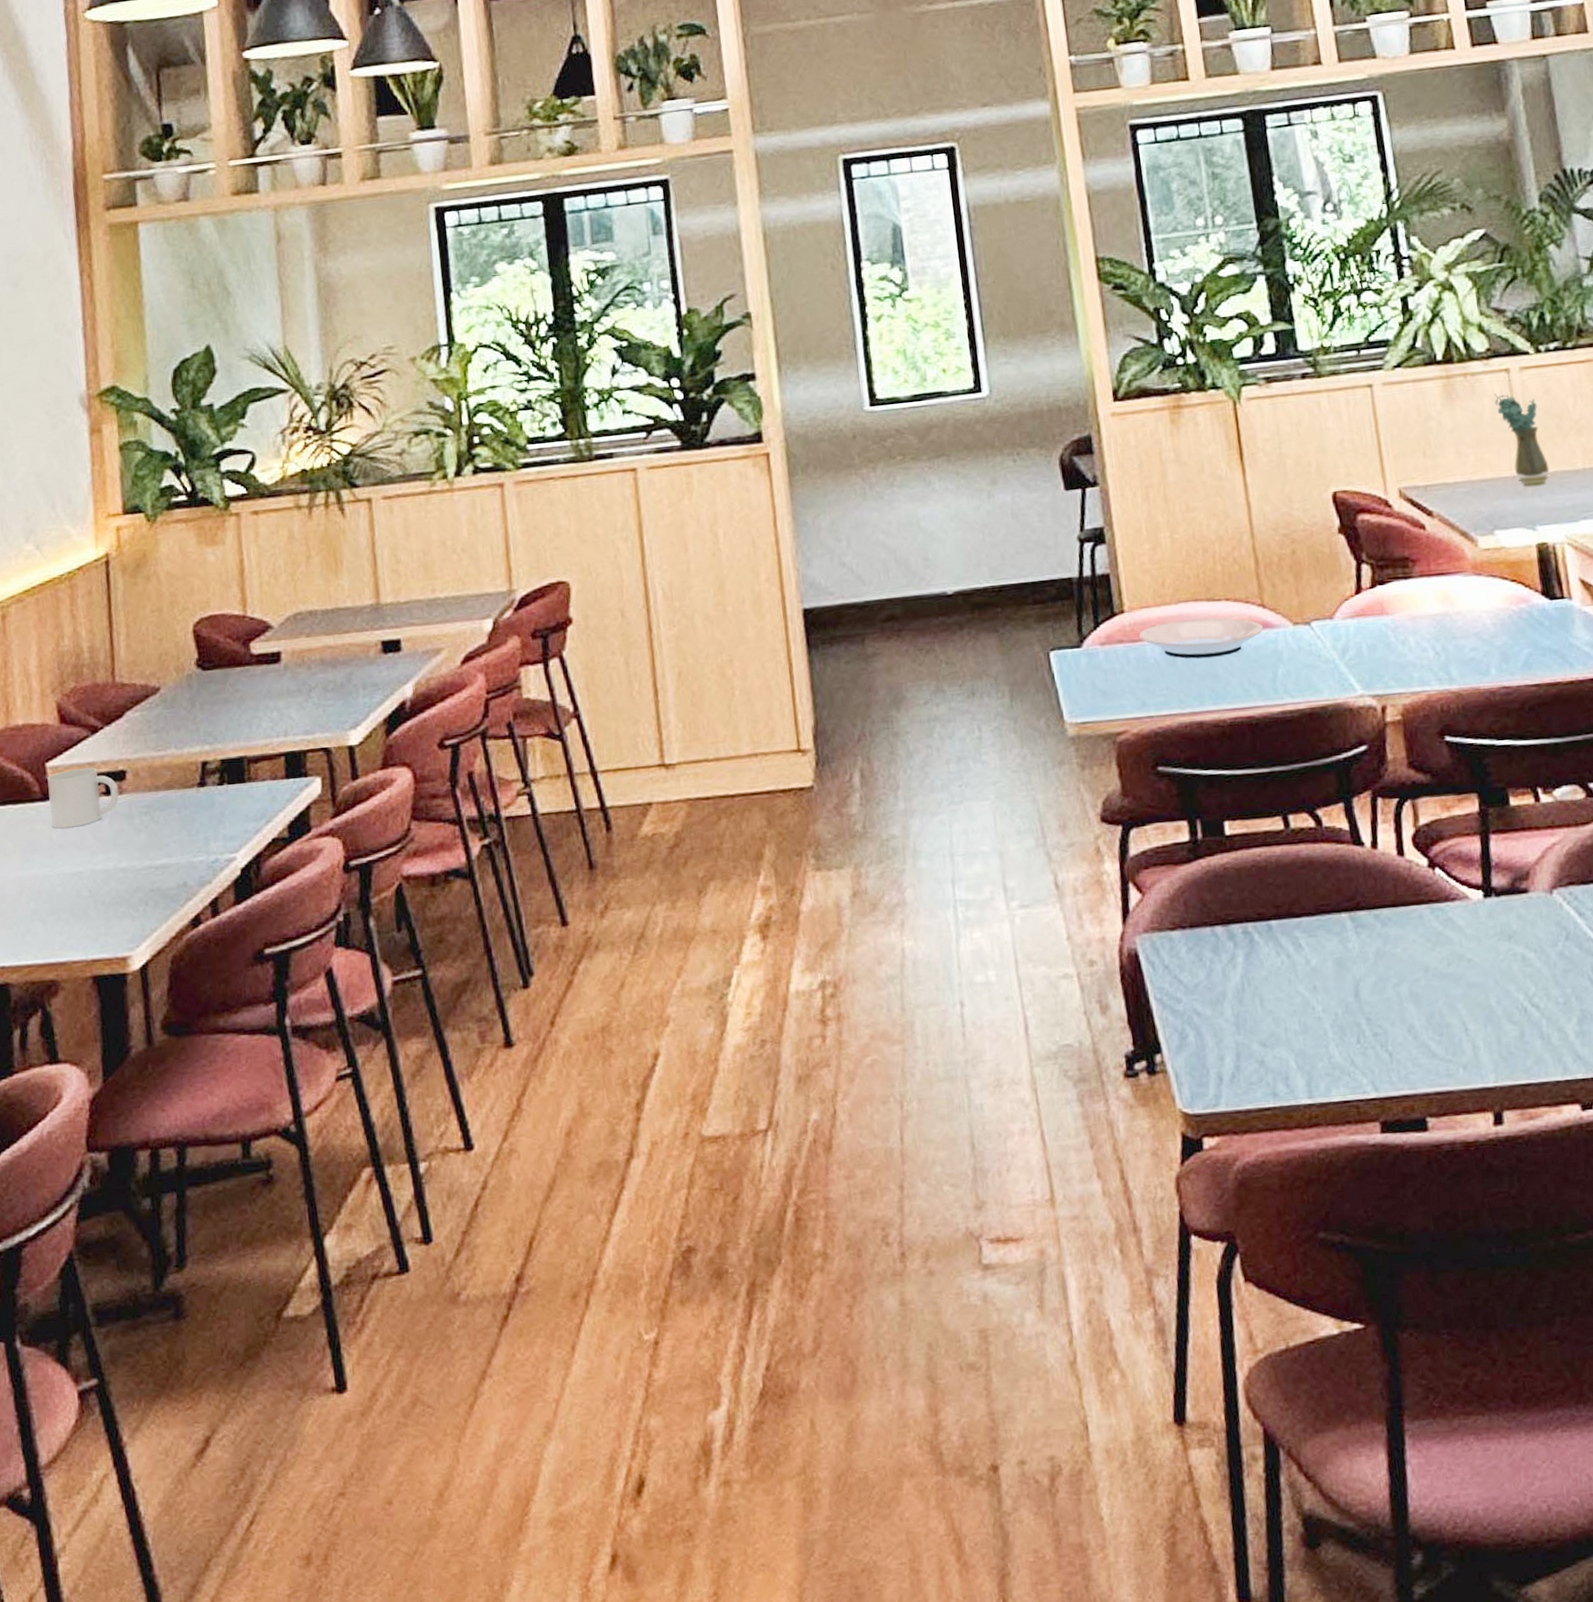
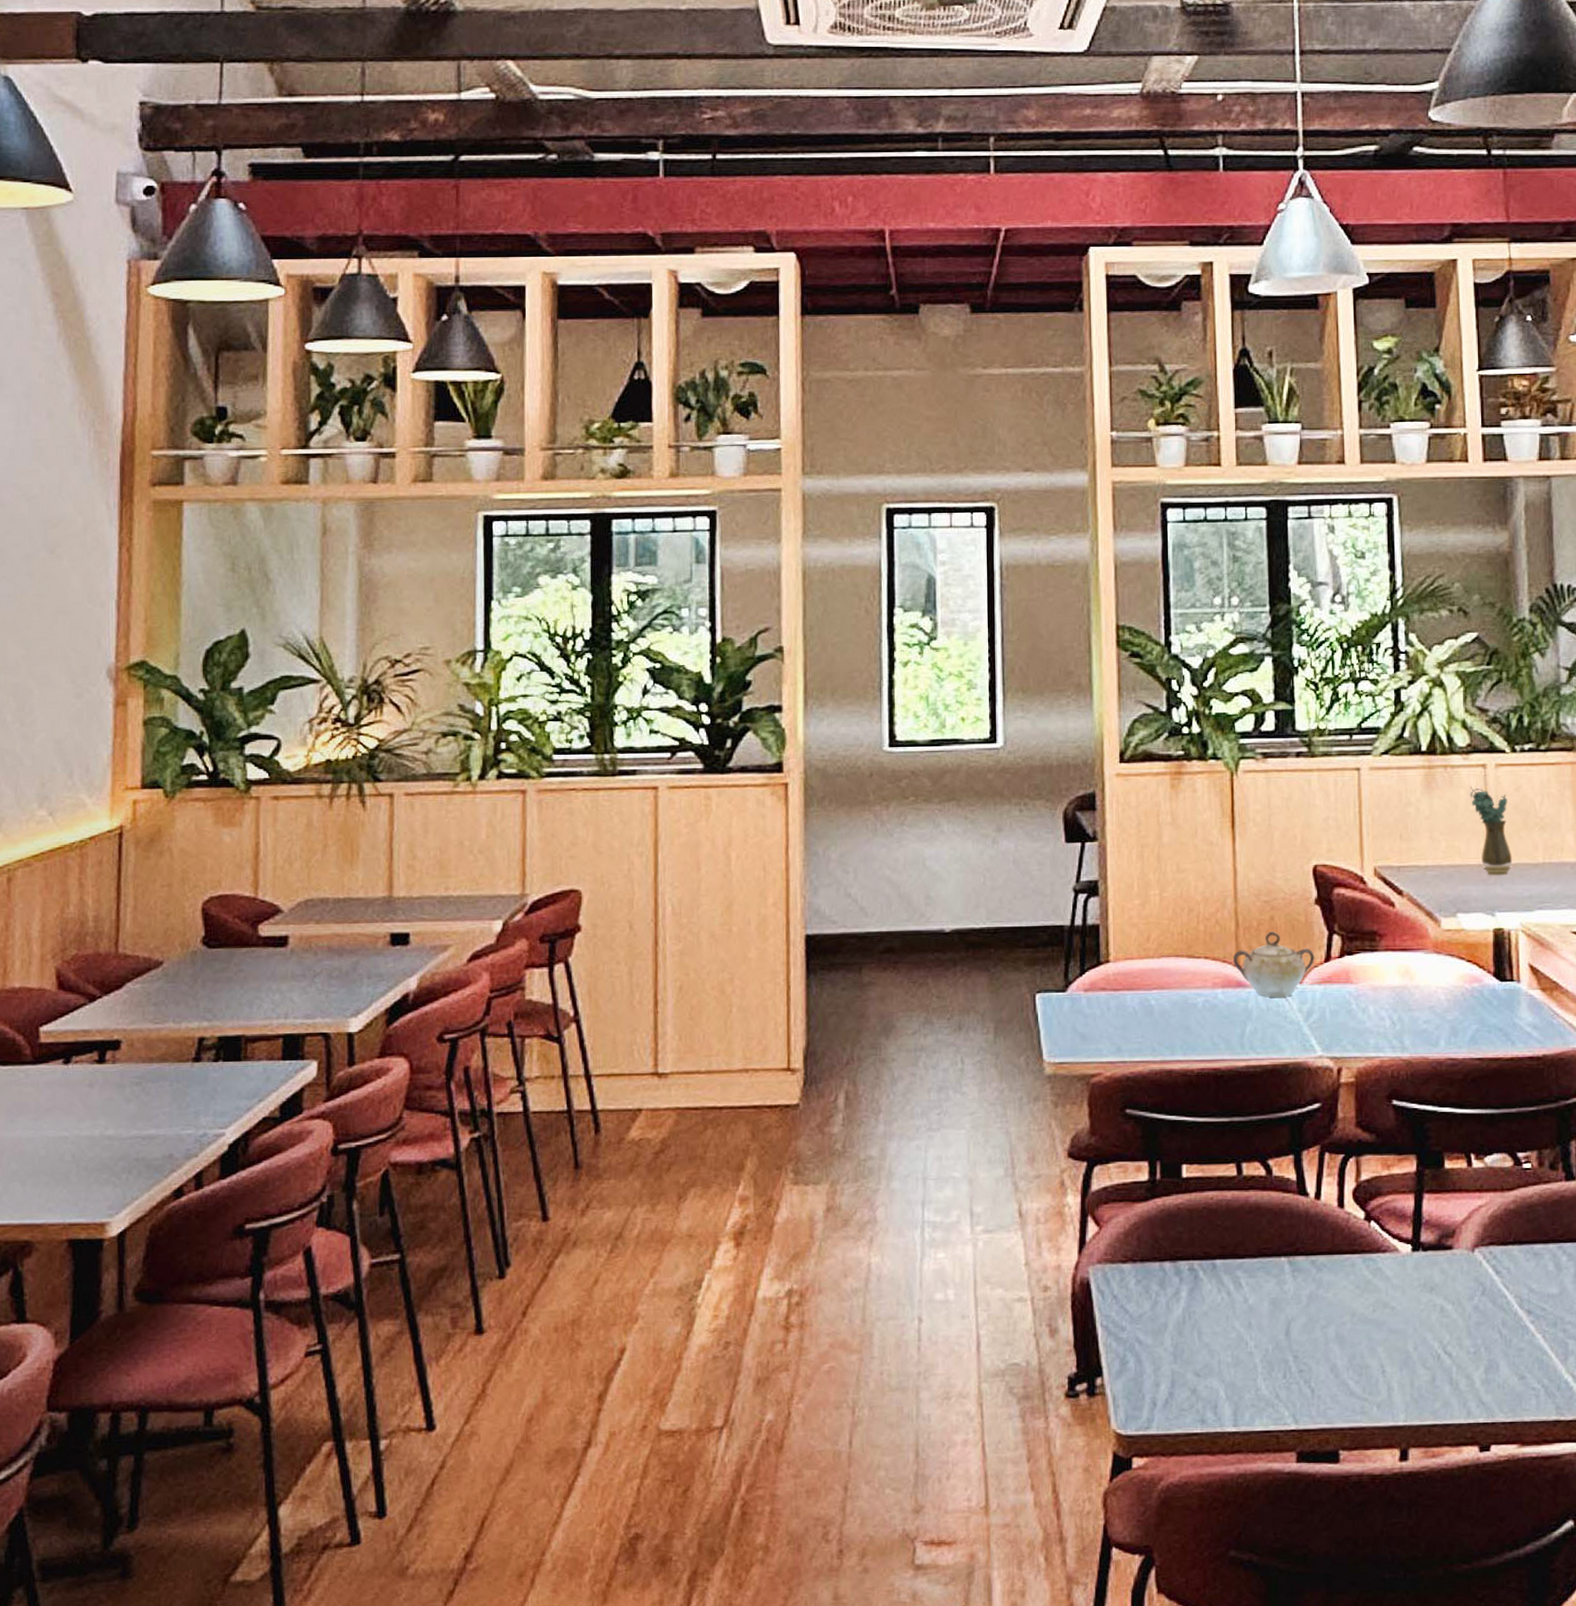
mug: present [47,767,119,829] -> none [40,1035,111,1093]
plate: present [1139,618,1263,659] -> none [1121,973,1236,1011]
sugar bowl: none [1256,566,1345,637] -> present [1232,931,1315,998]

